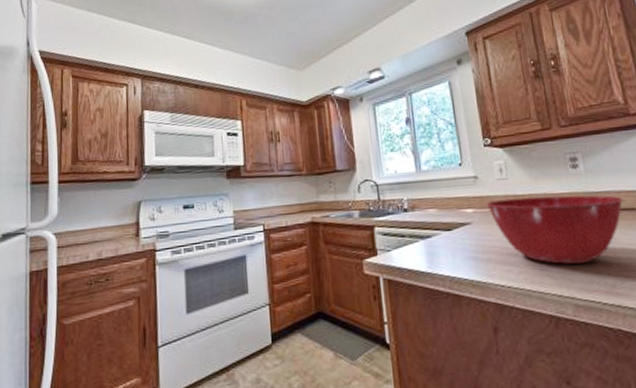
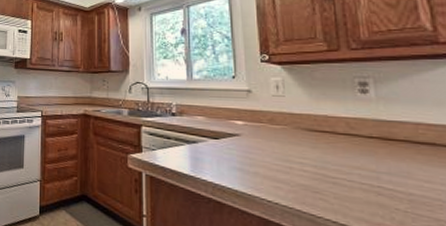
mixing bowl: present [486,195,624,265] -> none [258,115,423,194]

